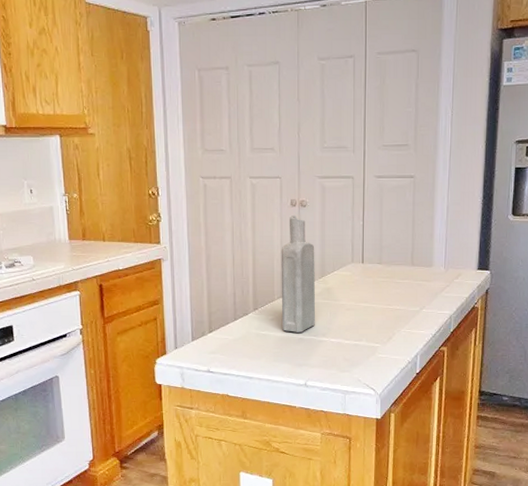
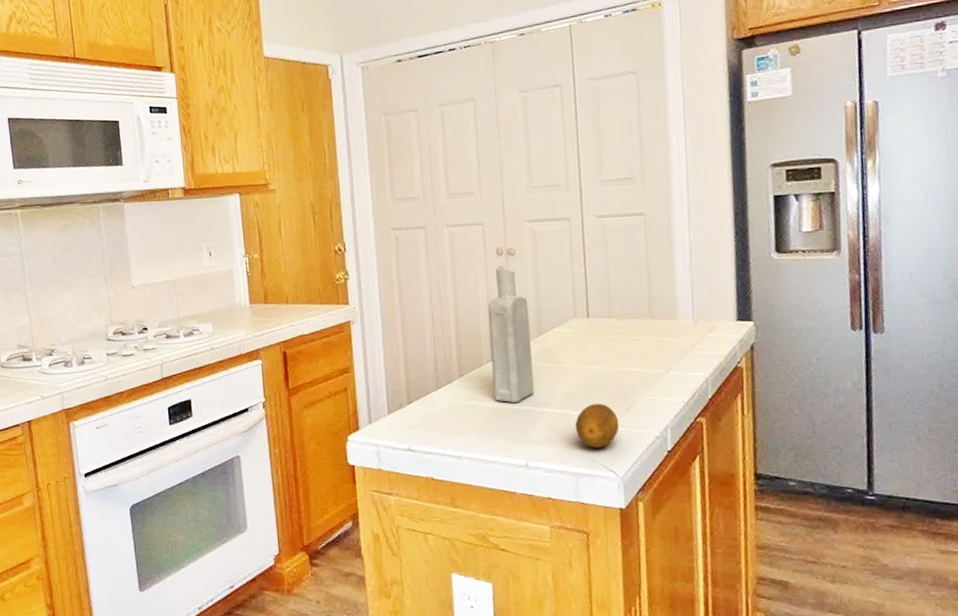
fruit: none [346,334,381,370] -> present [575,403,620,448]

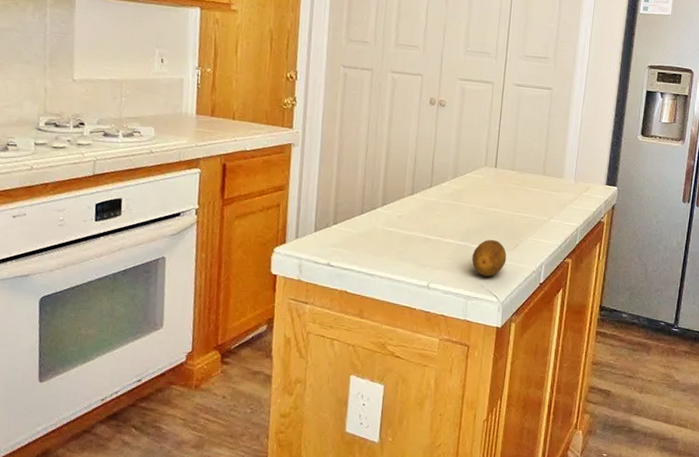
bottle: present [487,265,534,403] -> none [409,113,450,232]

